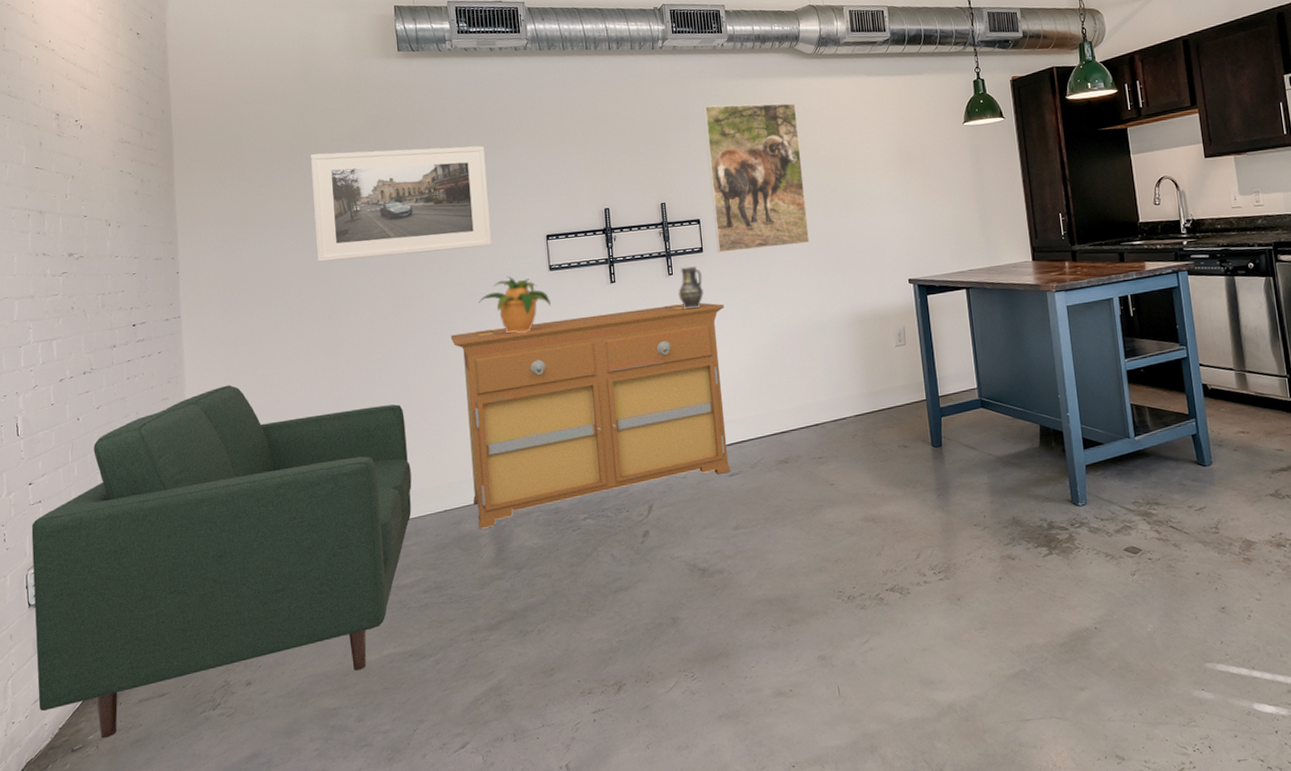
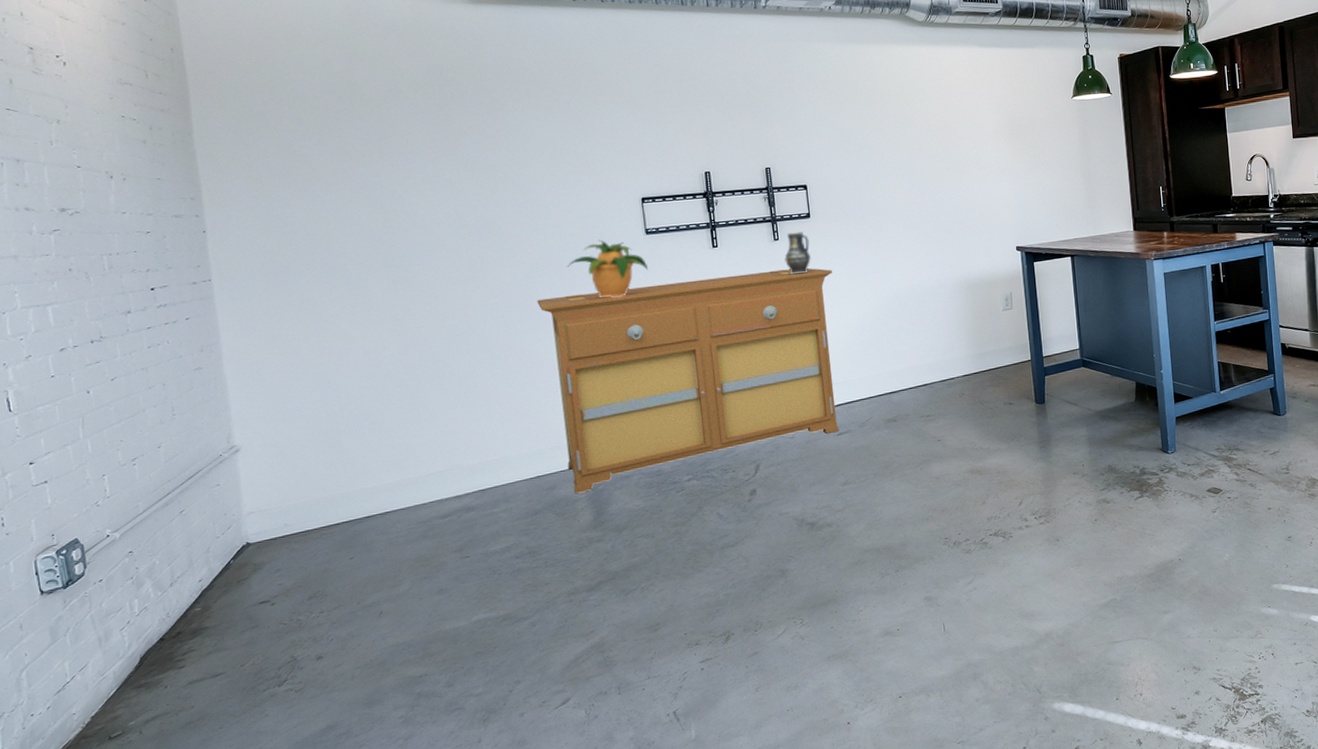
sofa: present [31,385,412,739] -> none [37,353,499,724]
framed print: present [311,146,492,262] -> none [363,102,581,222]
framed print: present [703,103,810,253] -> none [809,69,919,219]

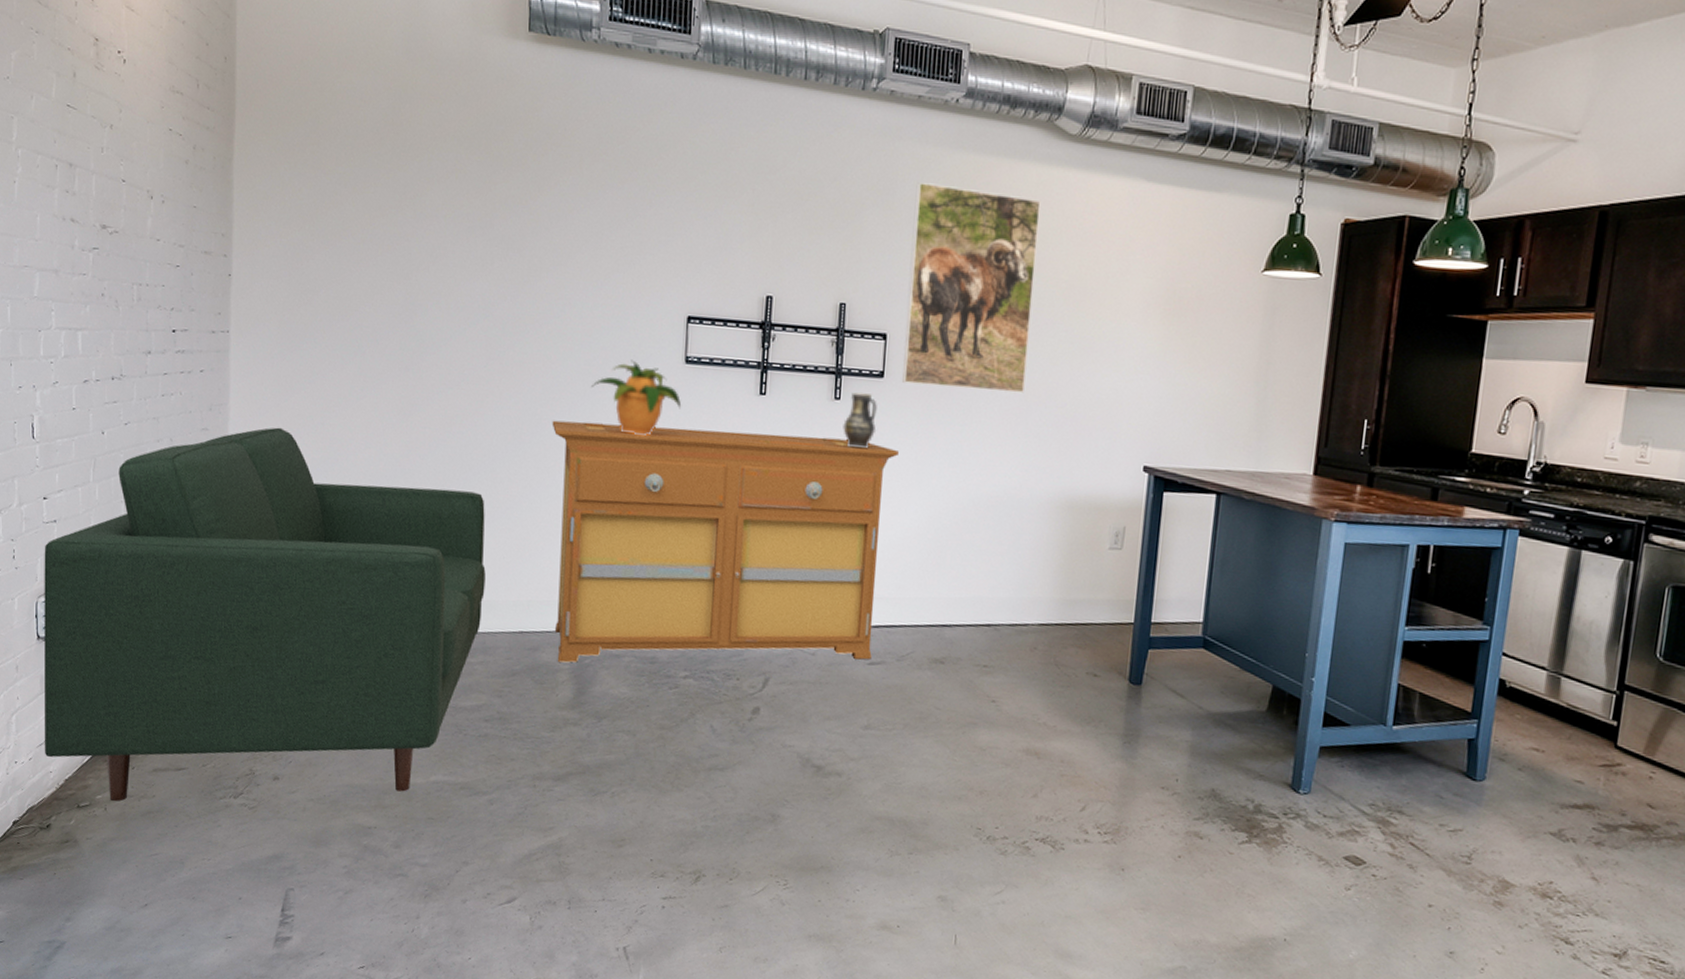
sofa: none [37,353,499,724] -> present [44,427,486,802]
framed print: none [809,69,919,219] -> present [902,182,1041,394]

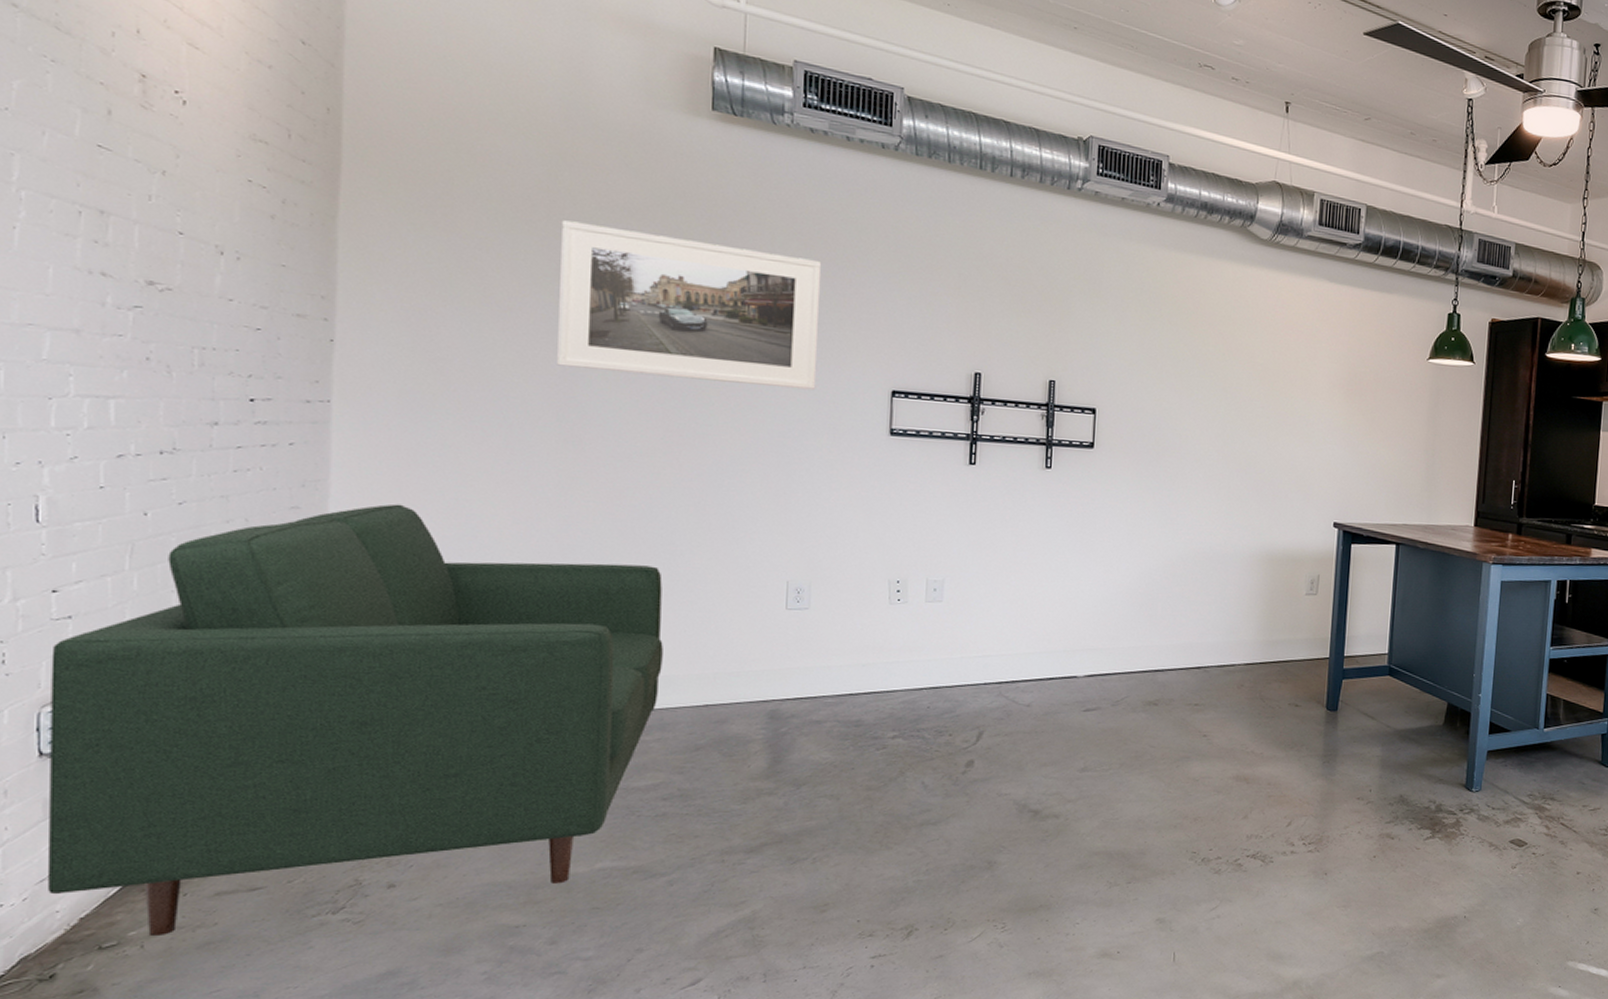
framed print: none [400,152,625,317] -> present [557,220,822,391]
sideboard: present [552,420,899,663] -> none [741,491,1109,733]
potted plant: present [591,359,681,436] -> none [786,431,886,505]
vase: present [843,392,877,448] -> none [1054,462,1088,512]
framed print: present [902,182,1041,394] -> none [1112,274,1237,462]

